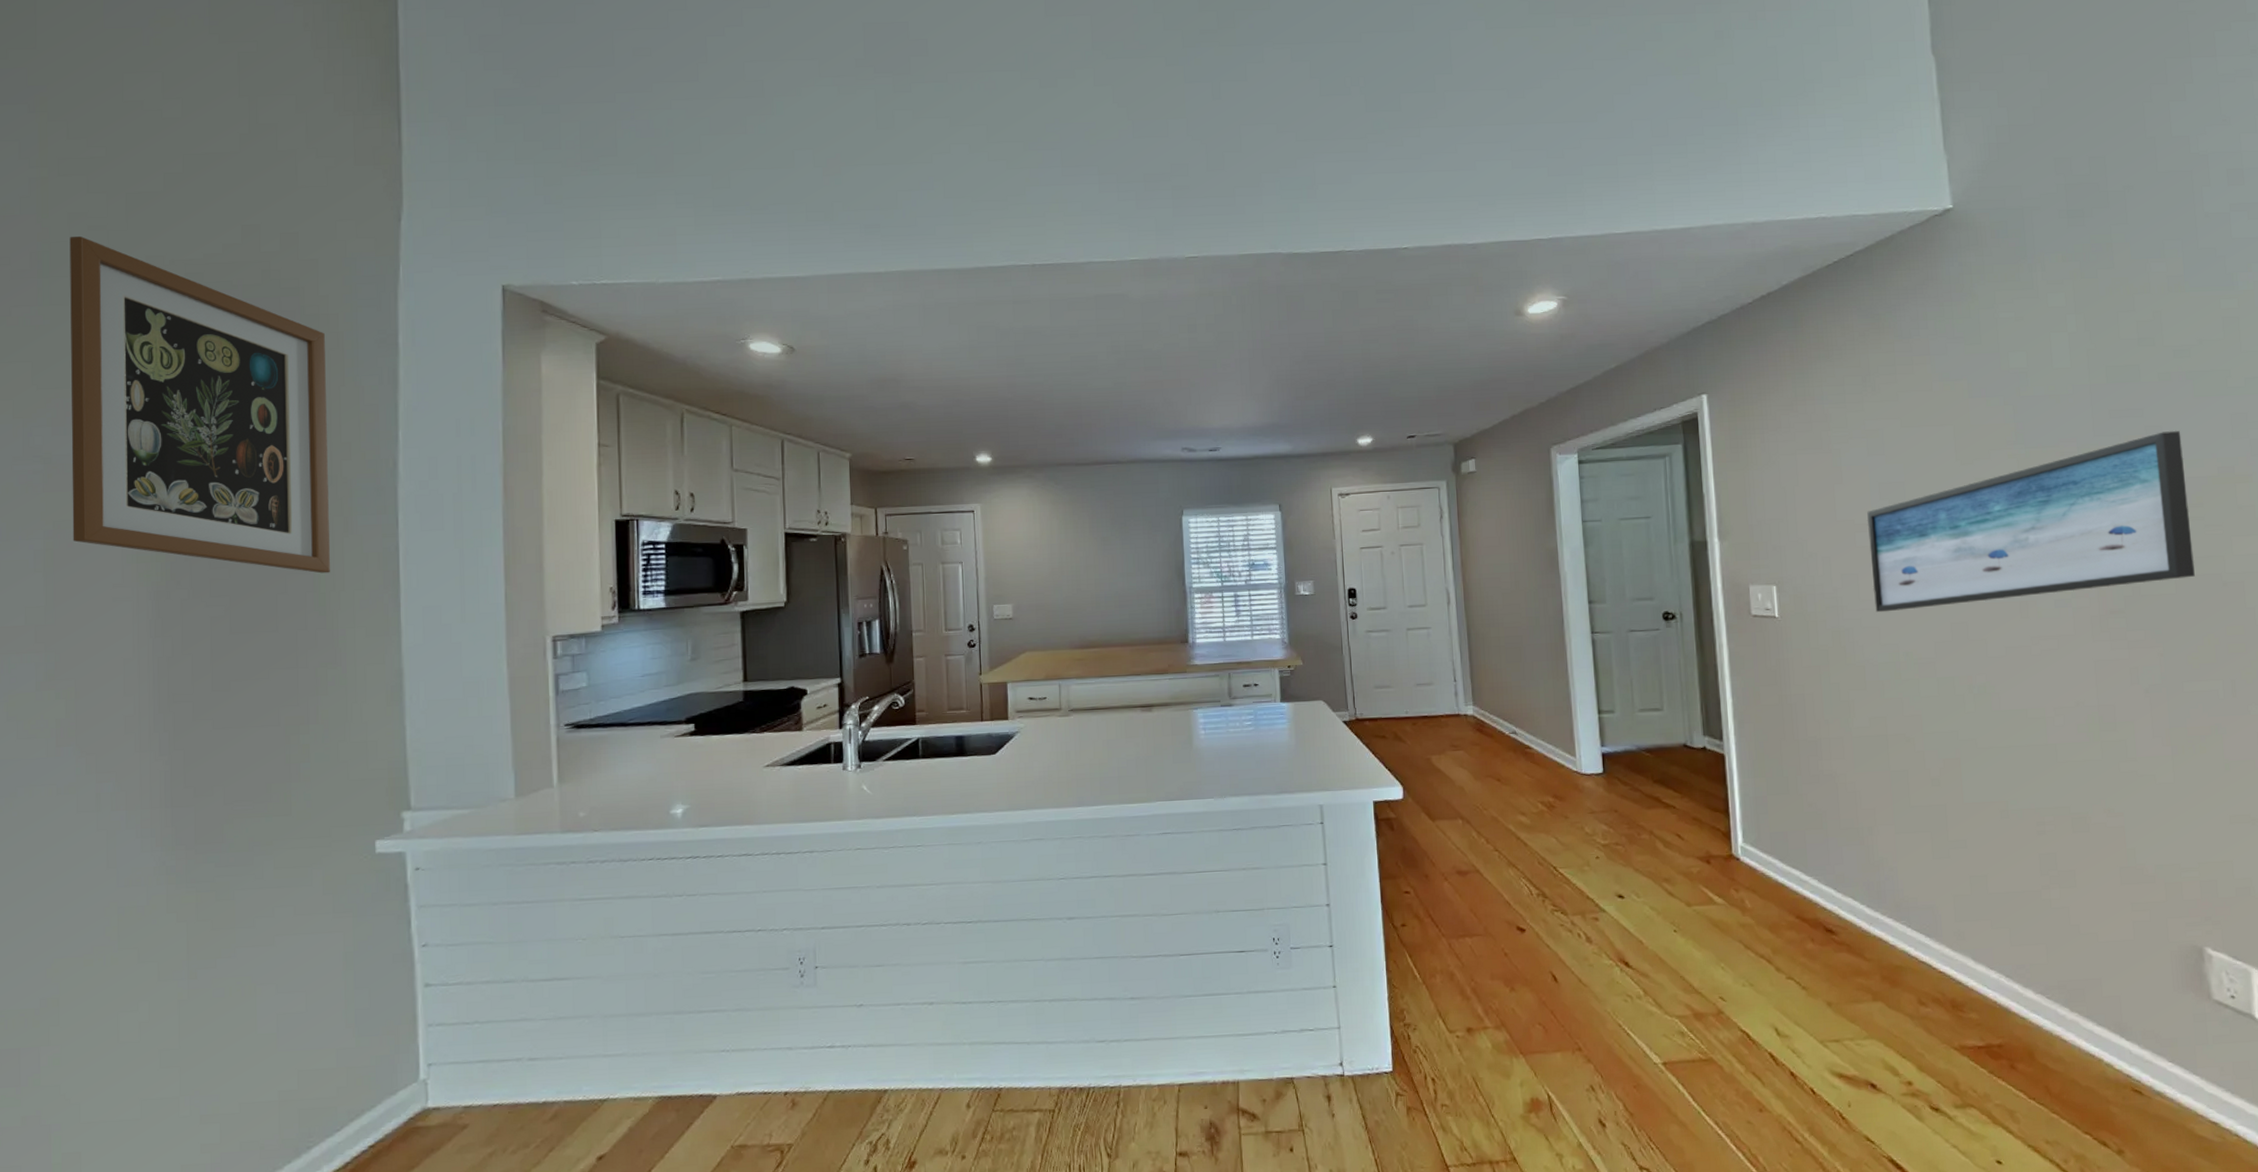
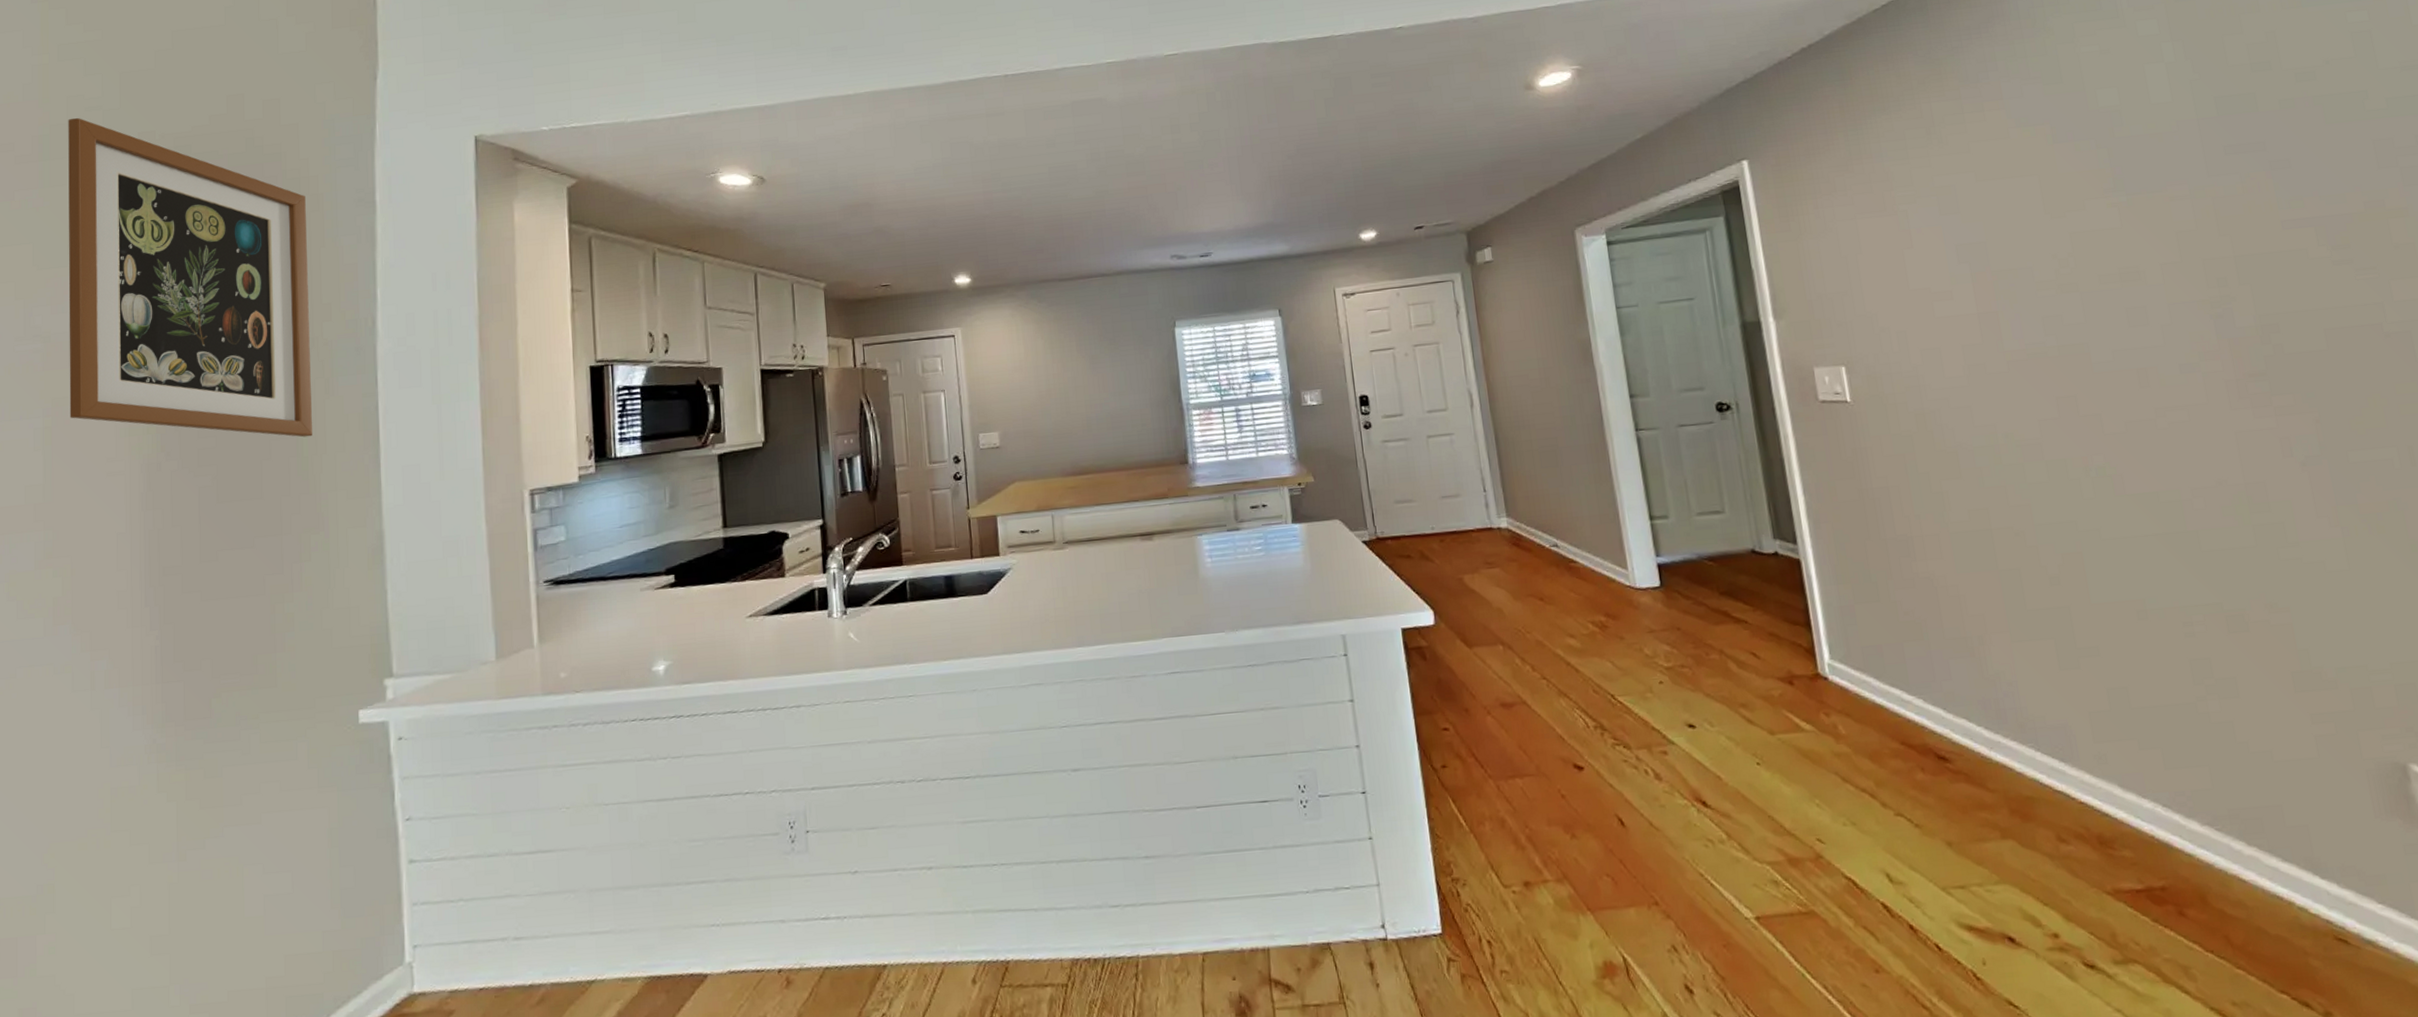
wall art: present [1867,430,2195,613] -> none [1945,163,2349,391]

